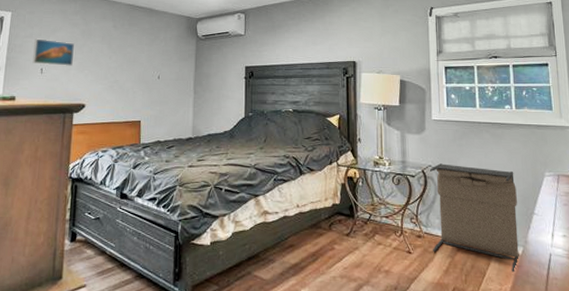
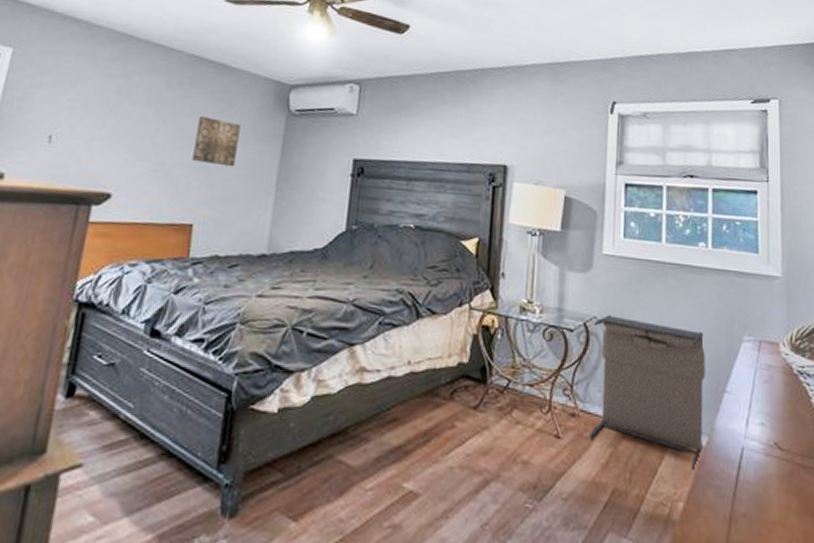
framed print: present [32,38,74,67] -> none [37,90,105,137]
wall art: none [135,46,166,79] -> present [192,116,241,167]

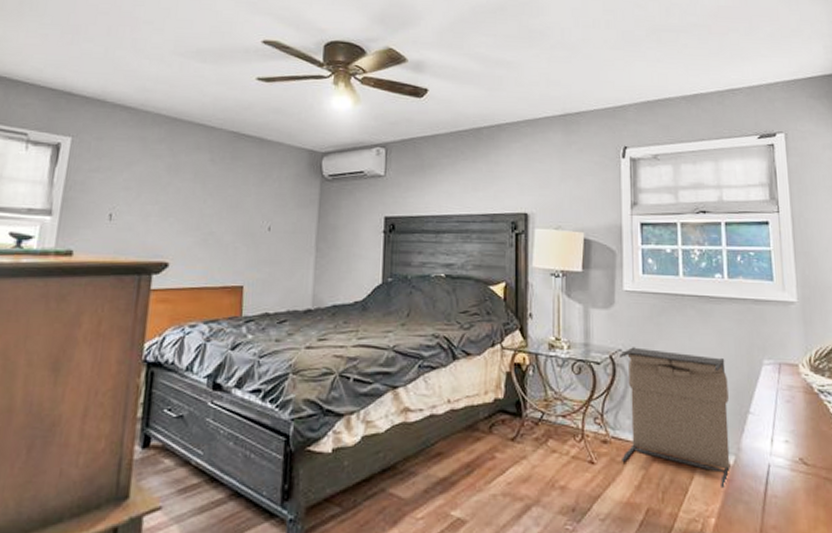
wall art: present [192,116,241,167] -> none [238,187,279,232]

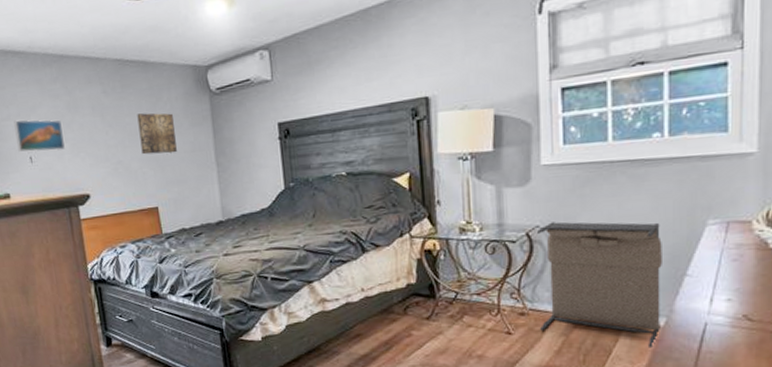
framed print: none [98,173,157,213] -> present [14,119,65,152]
wall art: none [238,187,279,232] -> present [137,113,177,155]

